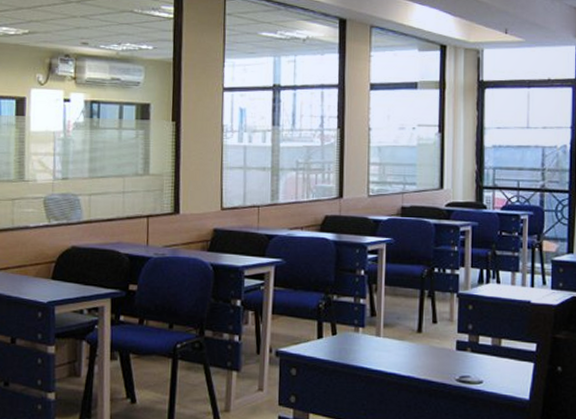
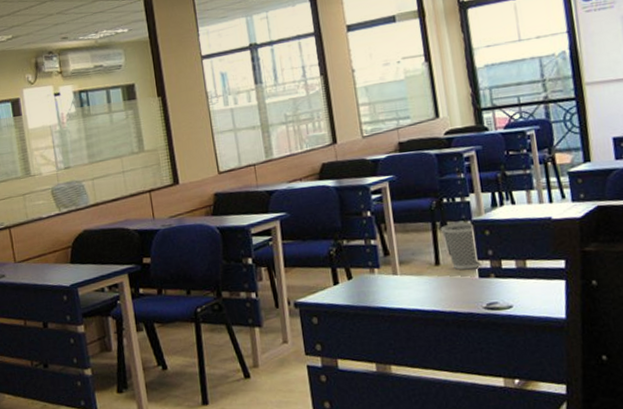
wastebasket: none [428,293,463,341] -> present [440,221,484,270]

